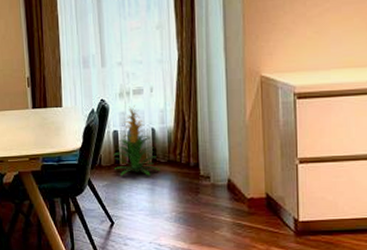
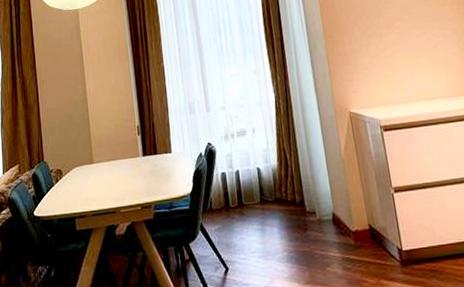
indoor plant: present [113,105,161,176] -> none [222,146,269,219]

